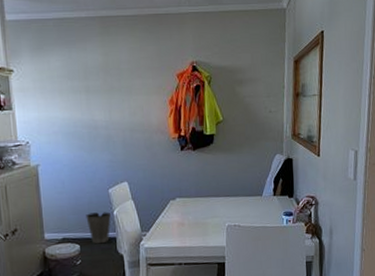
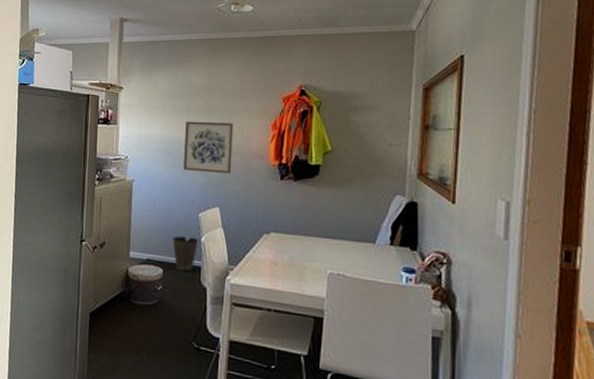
wall art: none [85,101,136,151] -> present [184,121,233,174]

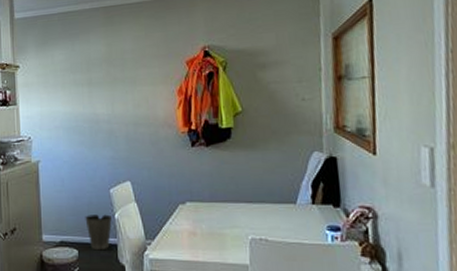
wall art: present [184,121,233,174] -> none [87,92,140,147]

